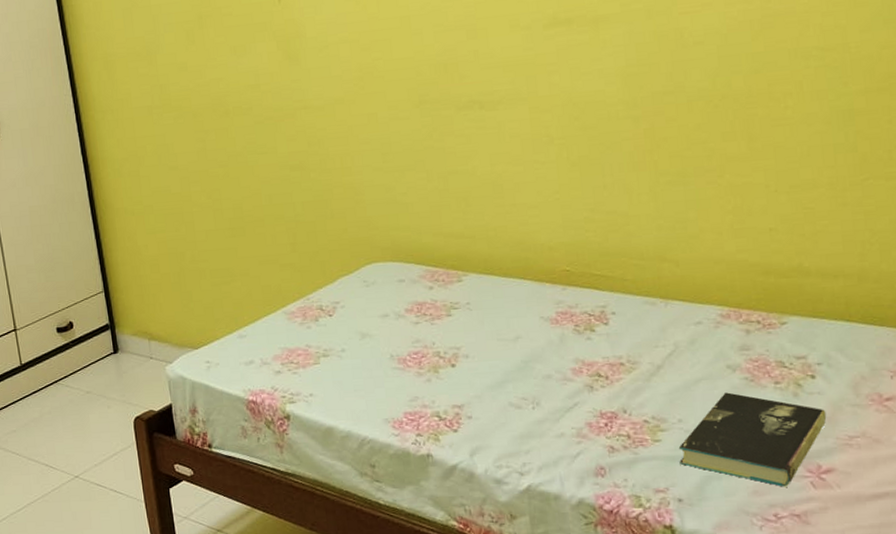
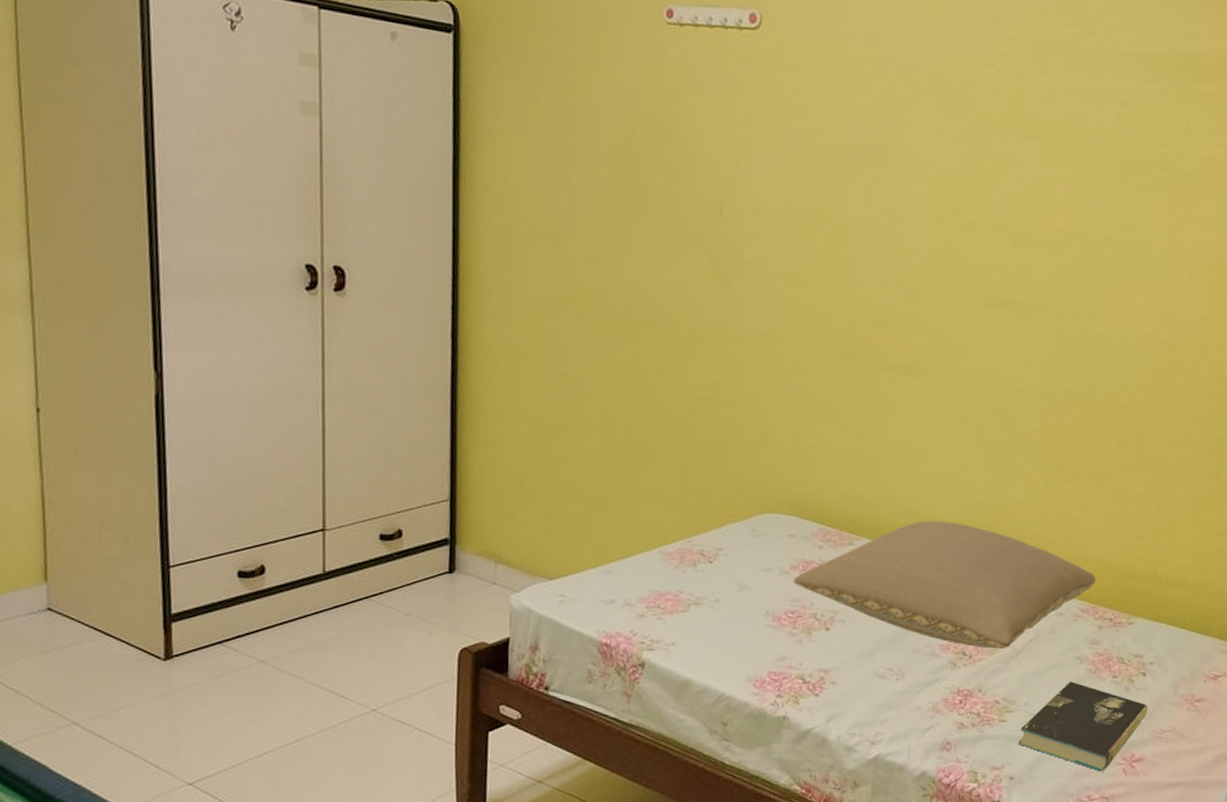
pillow: none [411,244,732,368] -> present [793,520,1096,649]

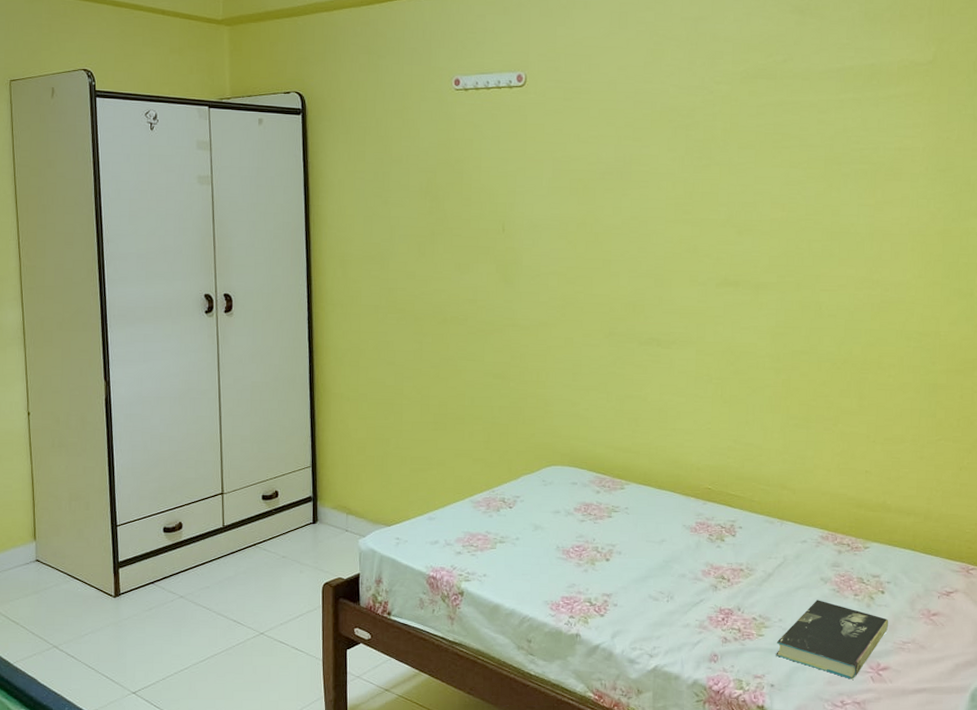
pillow: present [793,520,1096,649] -> none [577,466,833,573]

